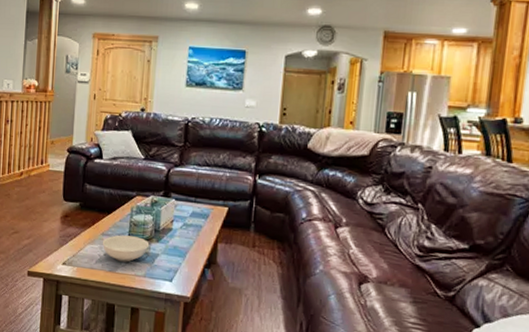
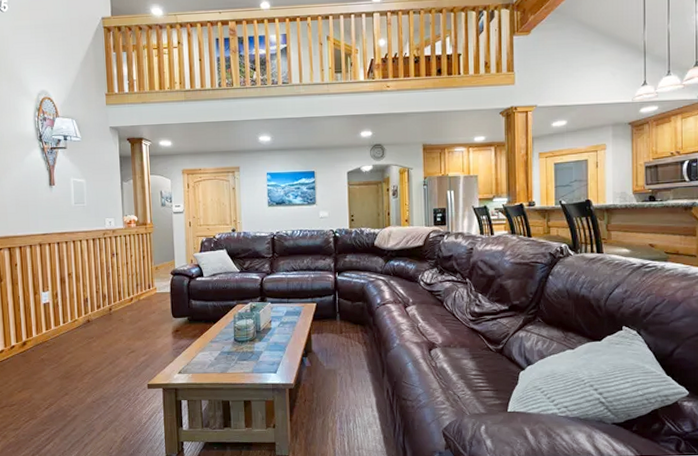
bowl: present [102,235,150,262] -> none [211,339,253,363]

